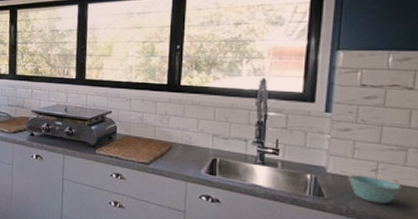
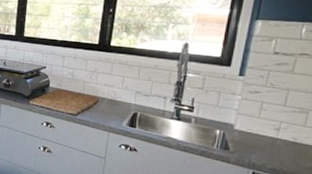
bowl: present [349,175,402,204] -> none [253,132,299,159]

